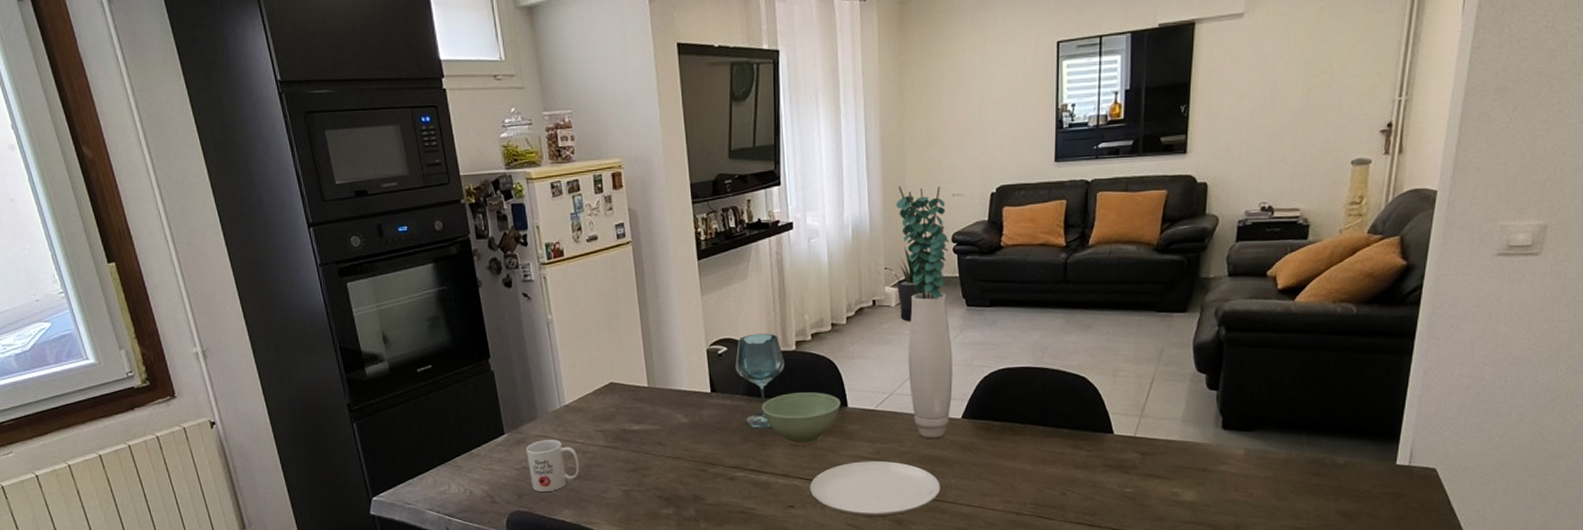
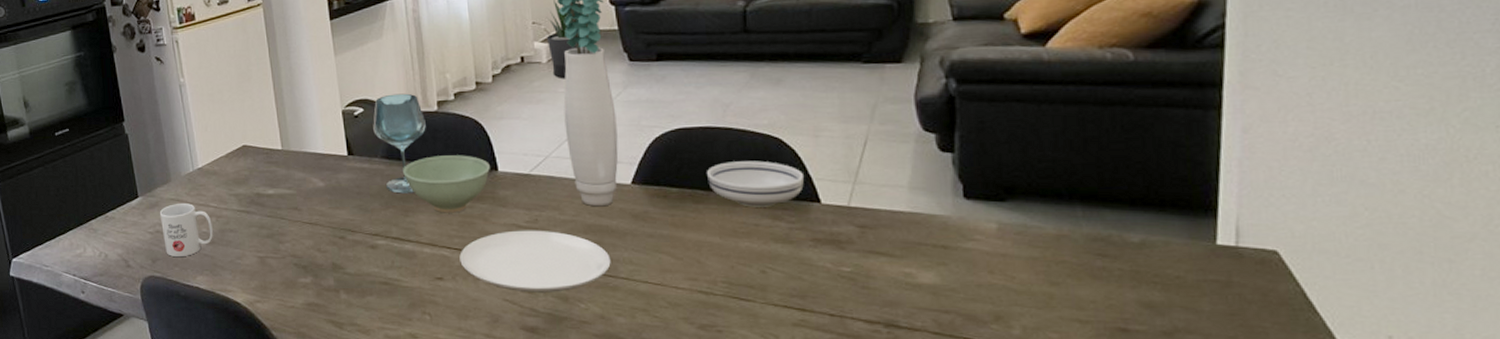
bowl: none [1024,397,1102,438] -> present [706,160,804,207]

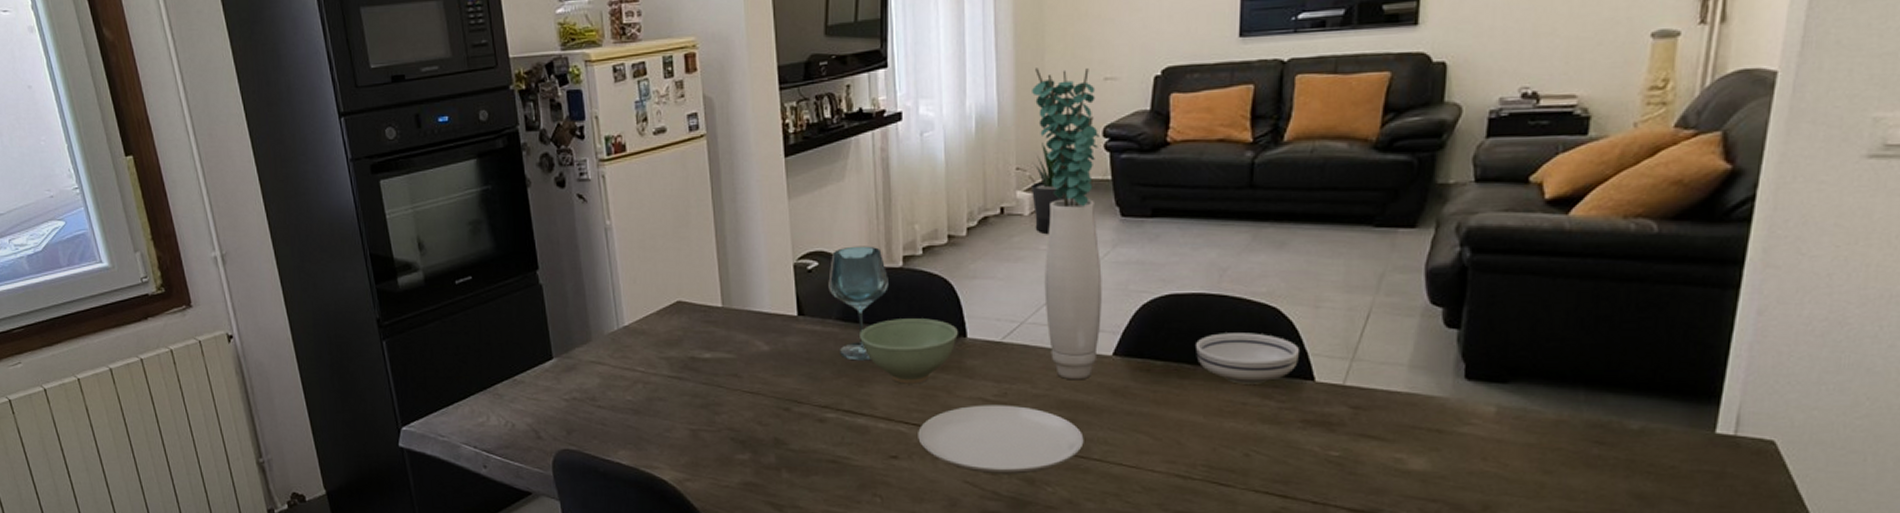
mug: present [159,203,214,258] -> none [577,367,640,429]

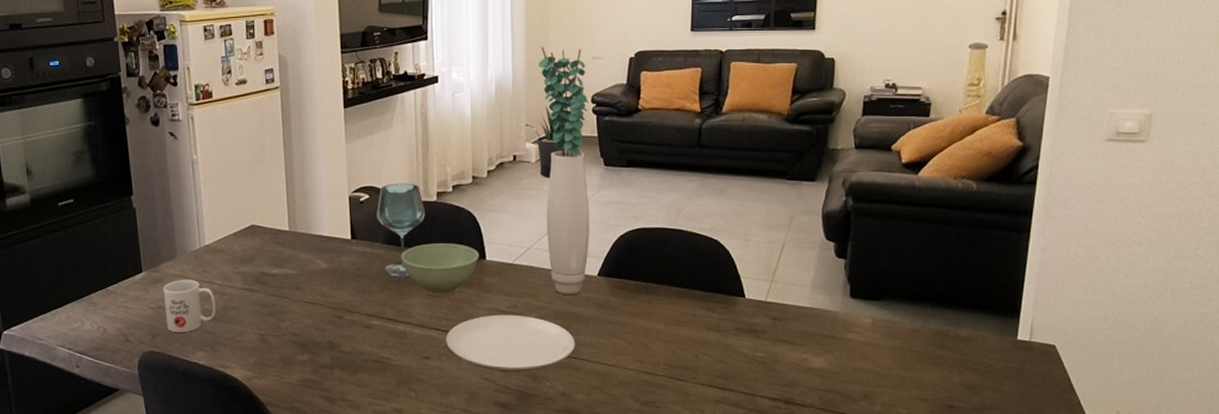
mug: none [577,367,640,429] -> present [163,280,217,333]
bowl: present [1194,333,1299,384] -> none [658,259,734,300]

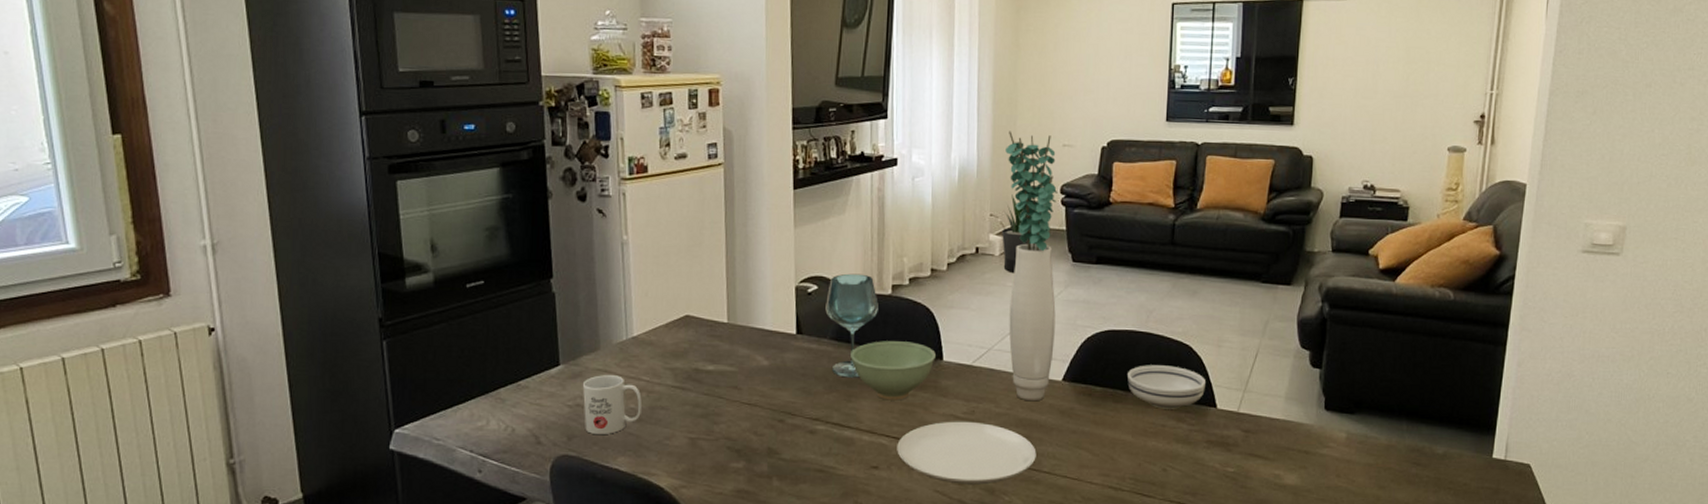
bowl: none [658,259,734,300] -> present [1126,365,1205,409]

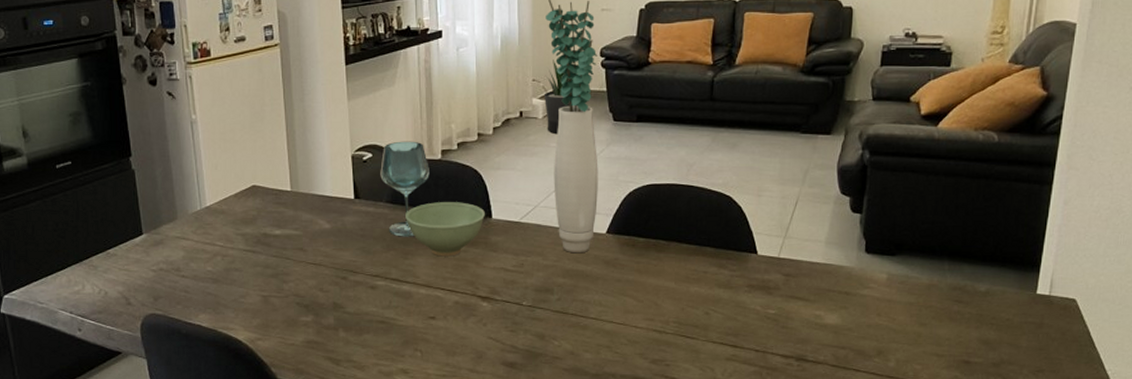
mug: present [582,375,643,435] -> none [164,242,219,296]
plate: present [897,421,1037,485] -> none [452,273,583,331]
bowl: present [1126,365,1205,409] -> none [668,215,746,257]

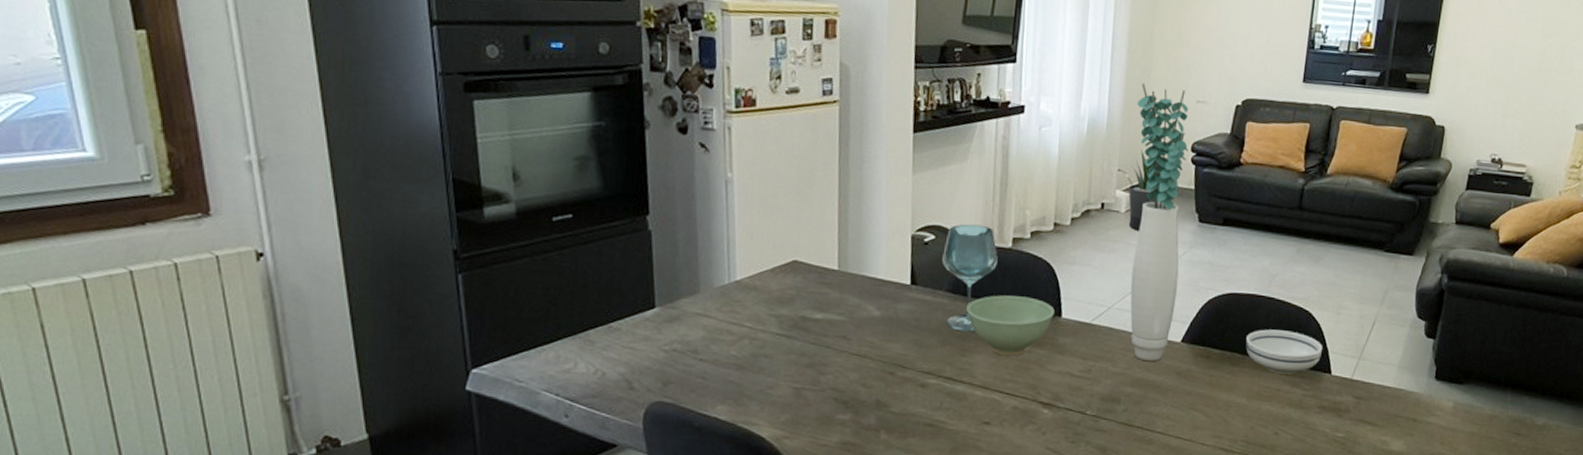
bowl: none [668,215,746,257] -> present [1245,329,1323,374]

